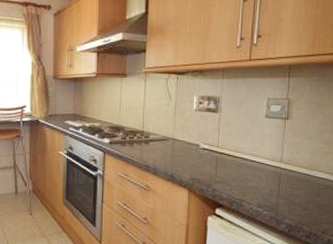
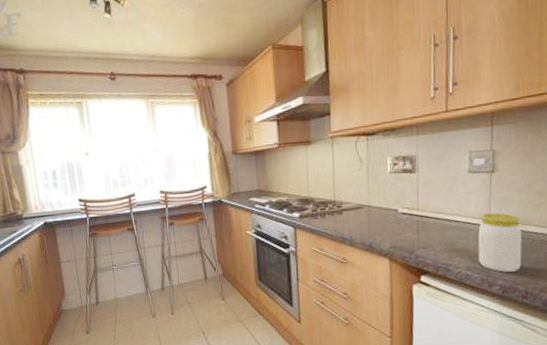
jar: none [269,156,309,212] -> present [478,213,522,272]

